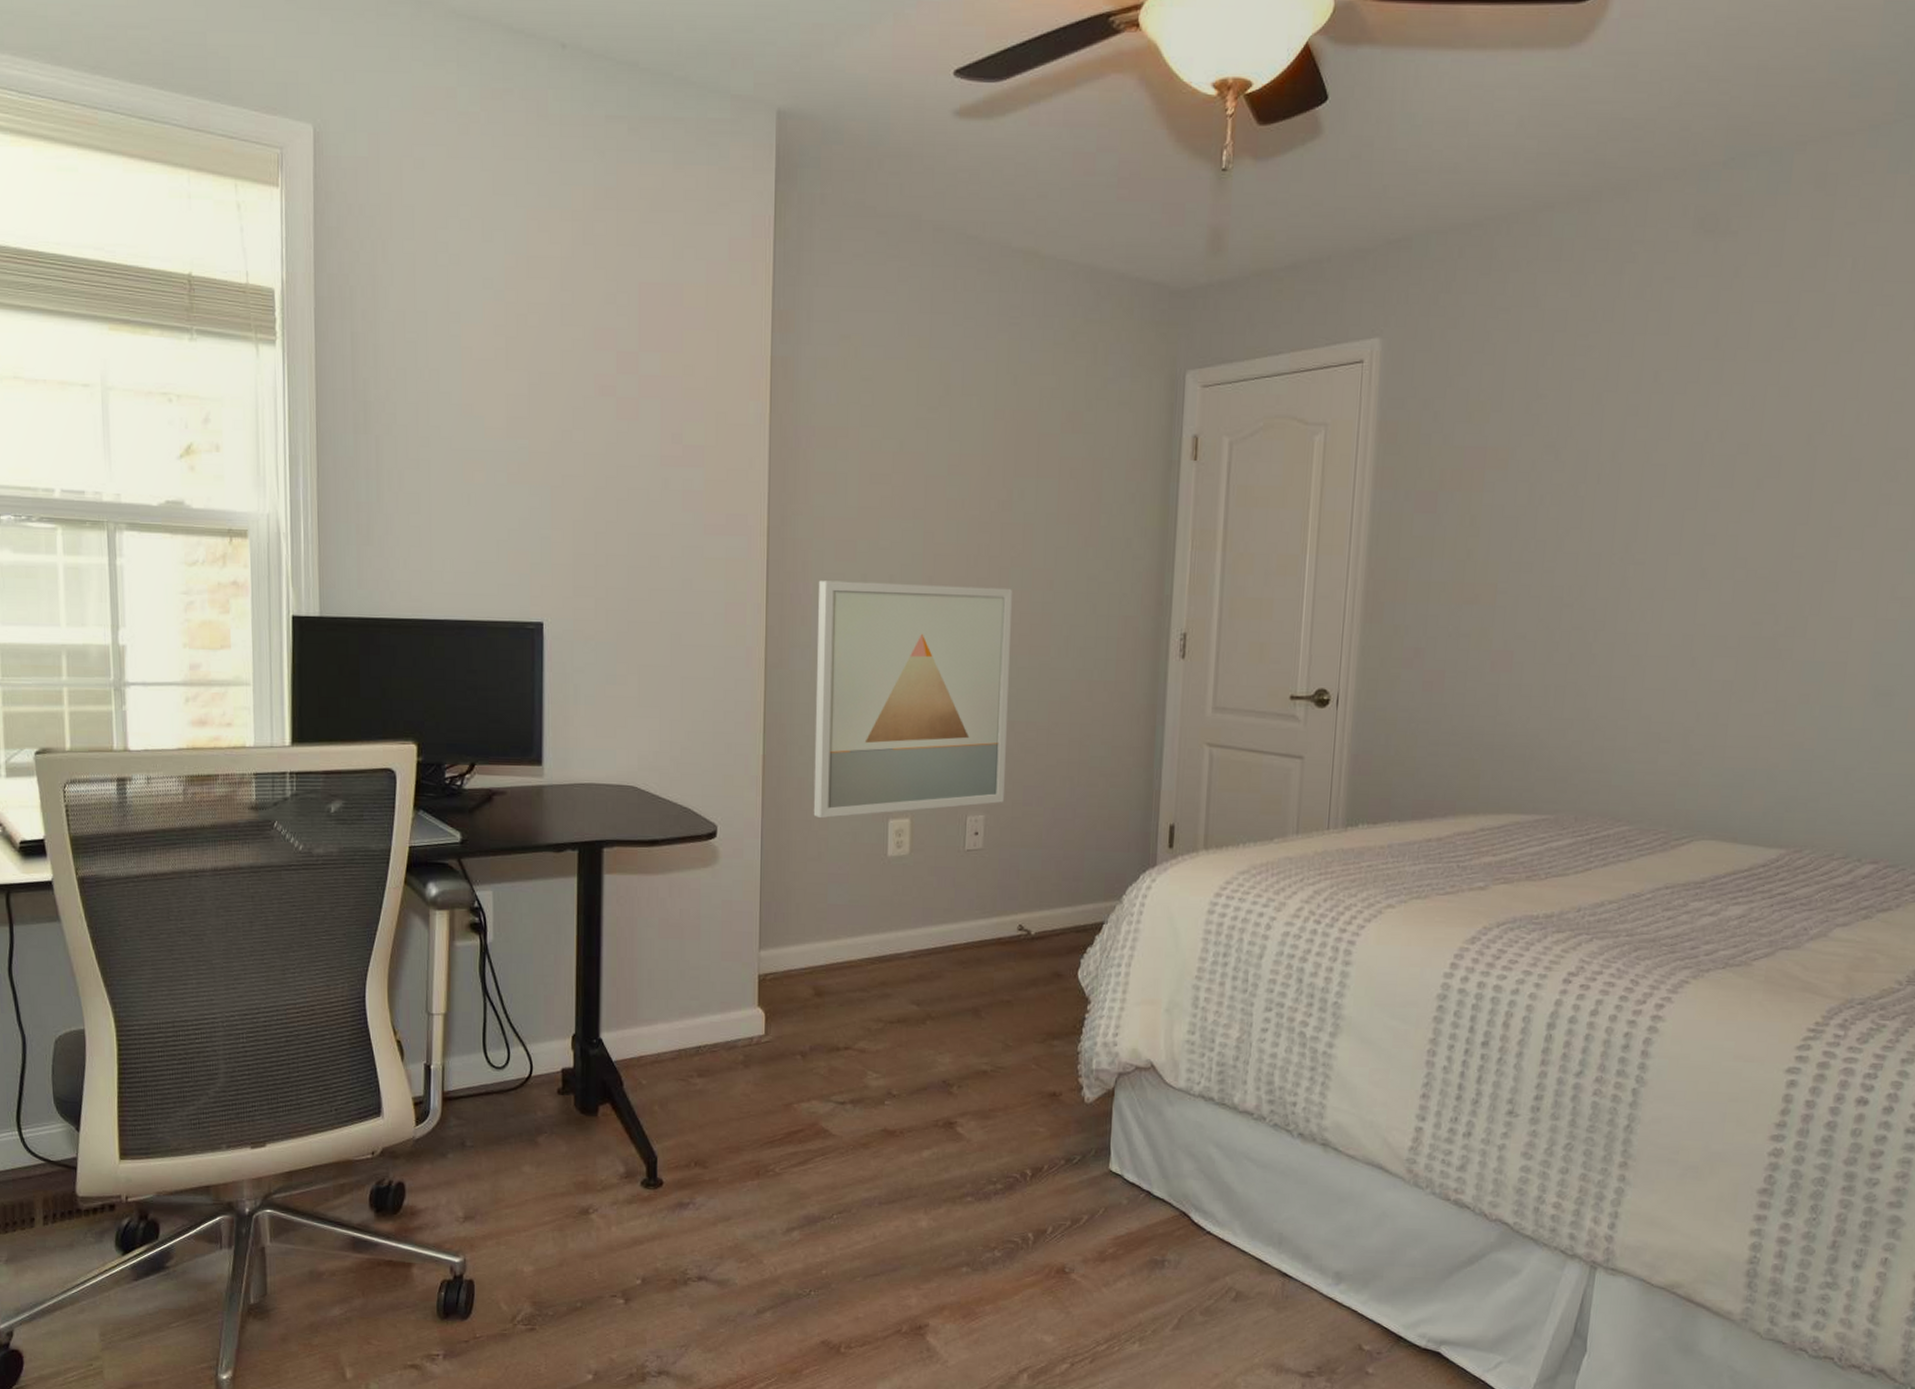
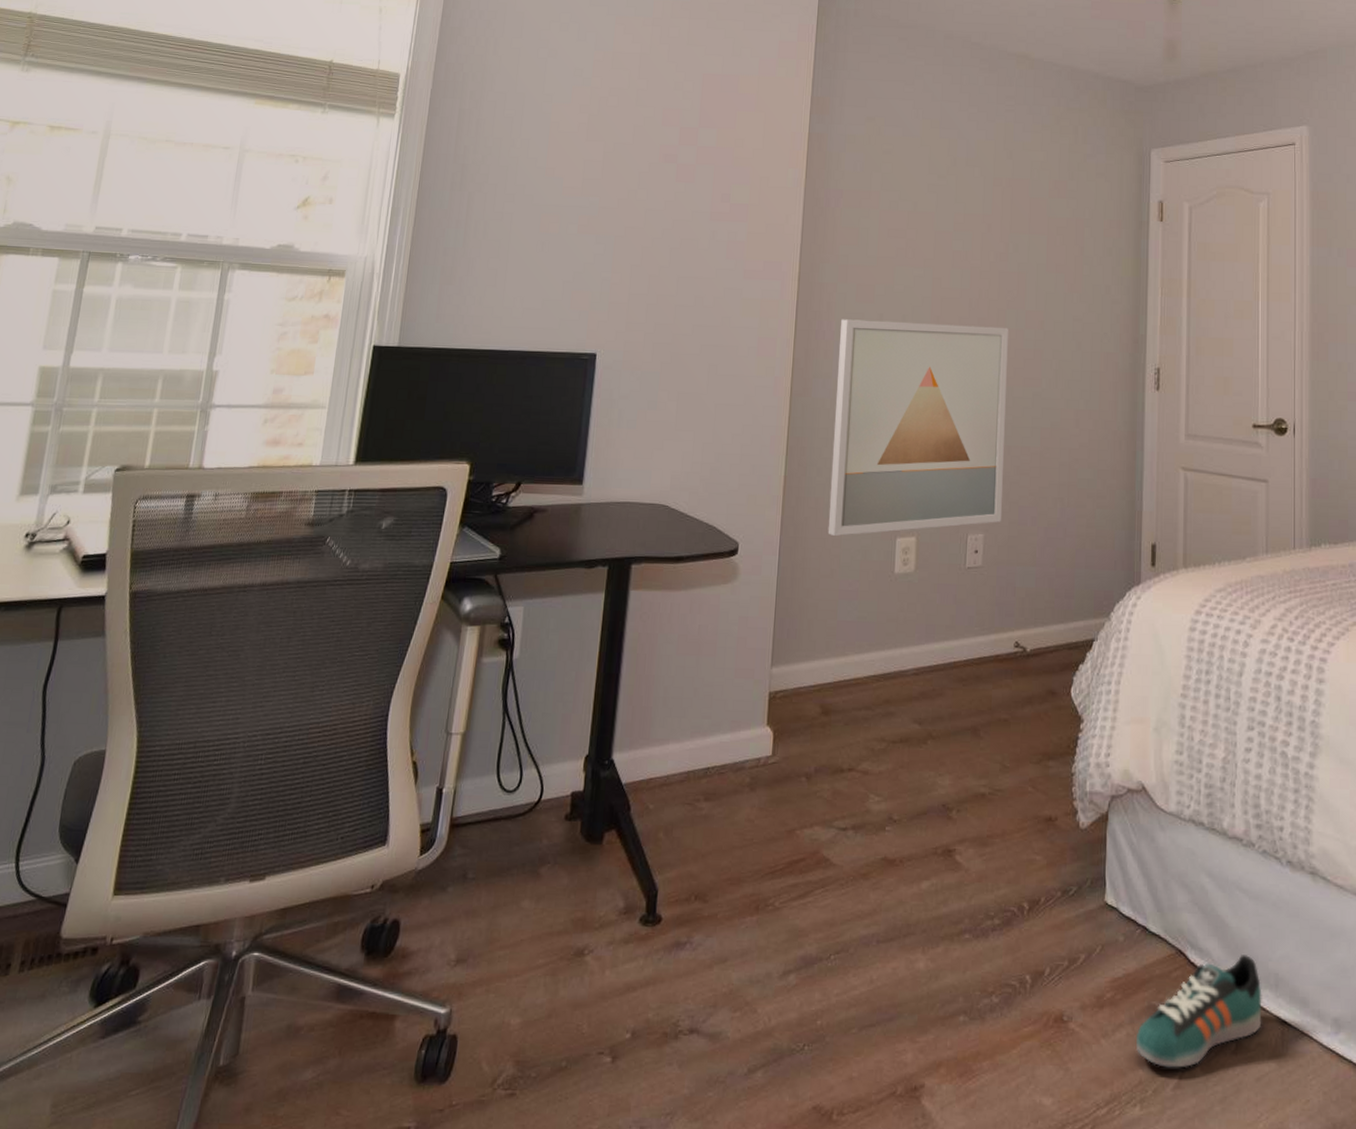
sneaker: none [1137,1217,1265,1313] -> present [1136,955,1262,1068]

